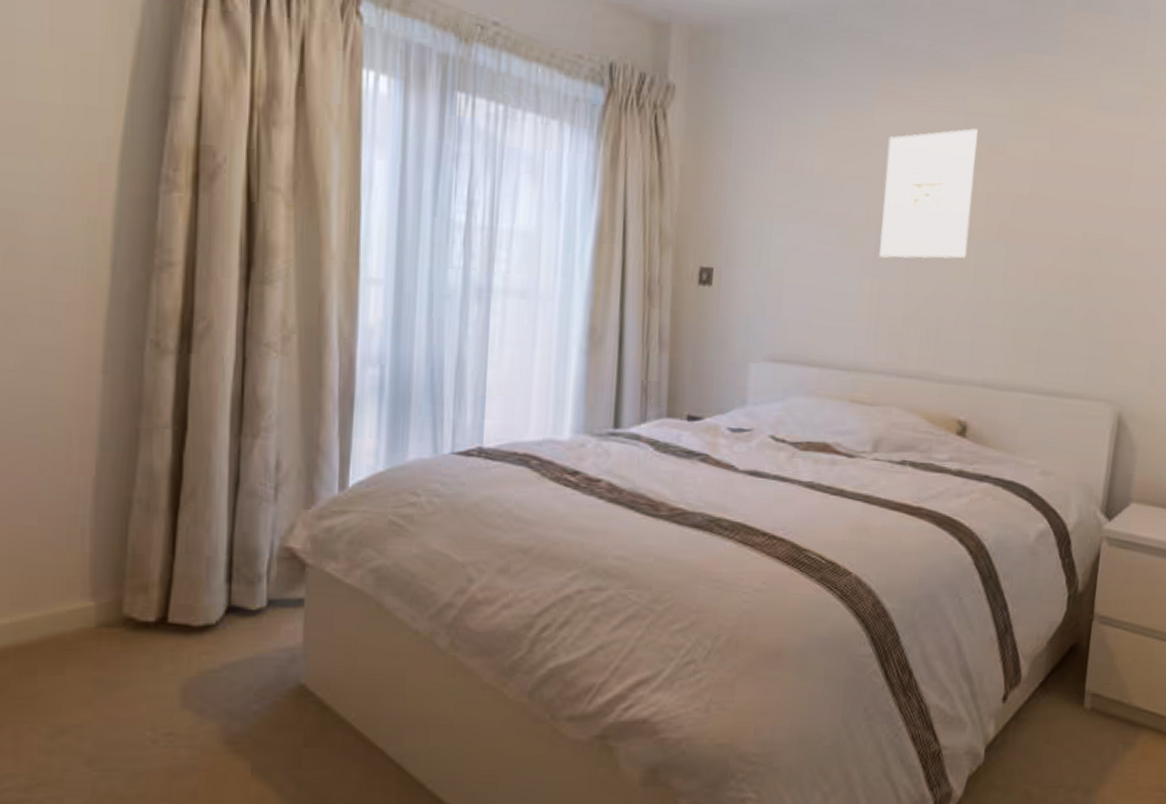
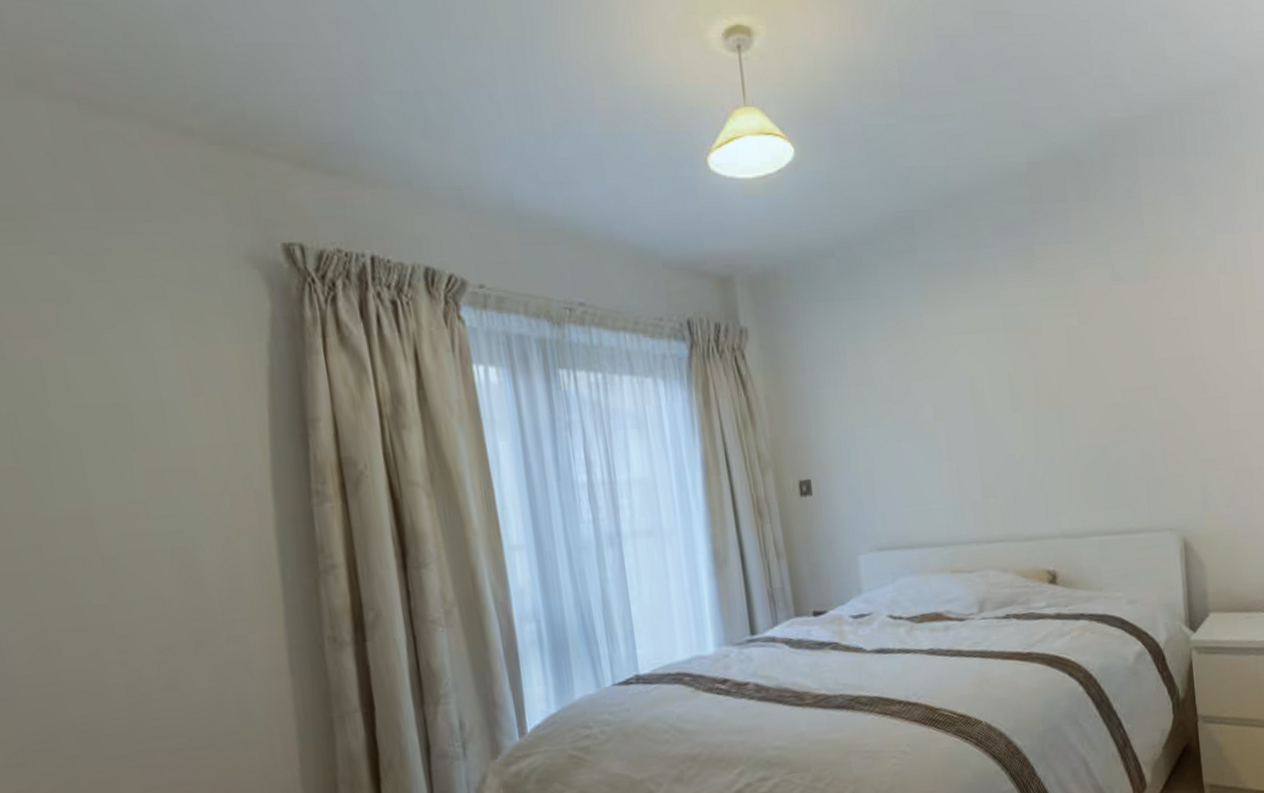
wall art: present [878,128,979,259] -> none [940,318,1026,443]

